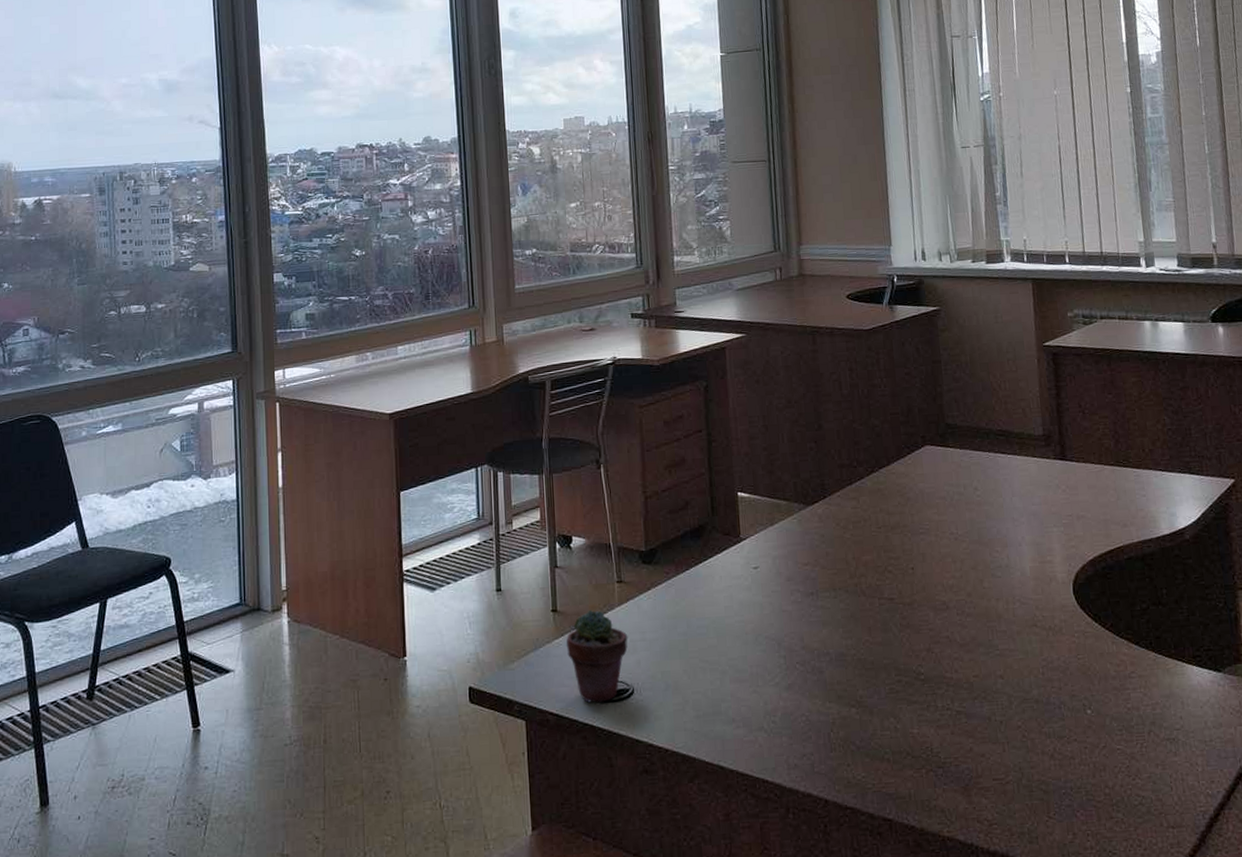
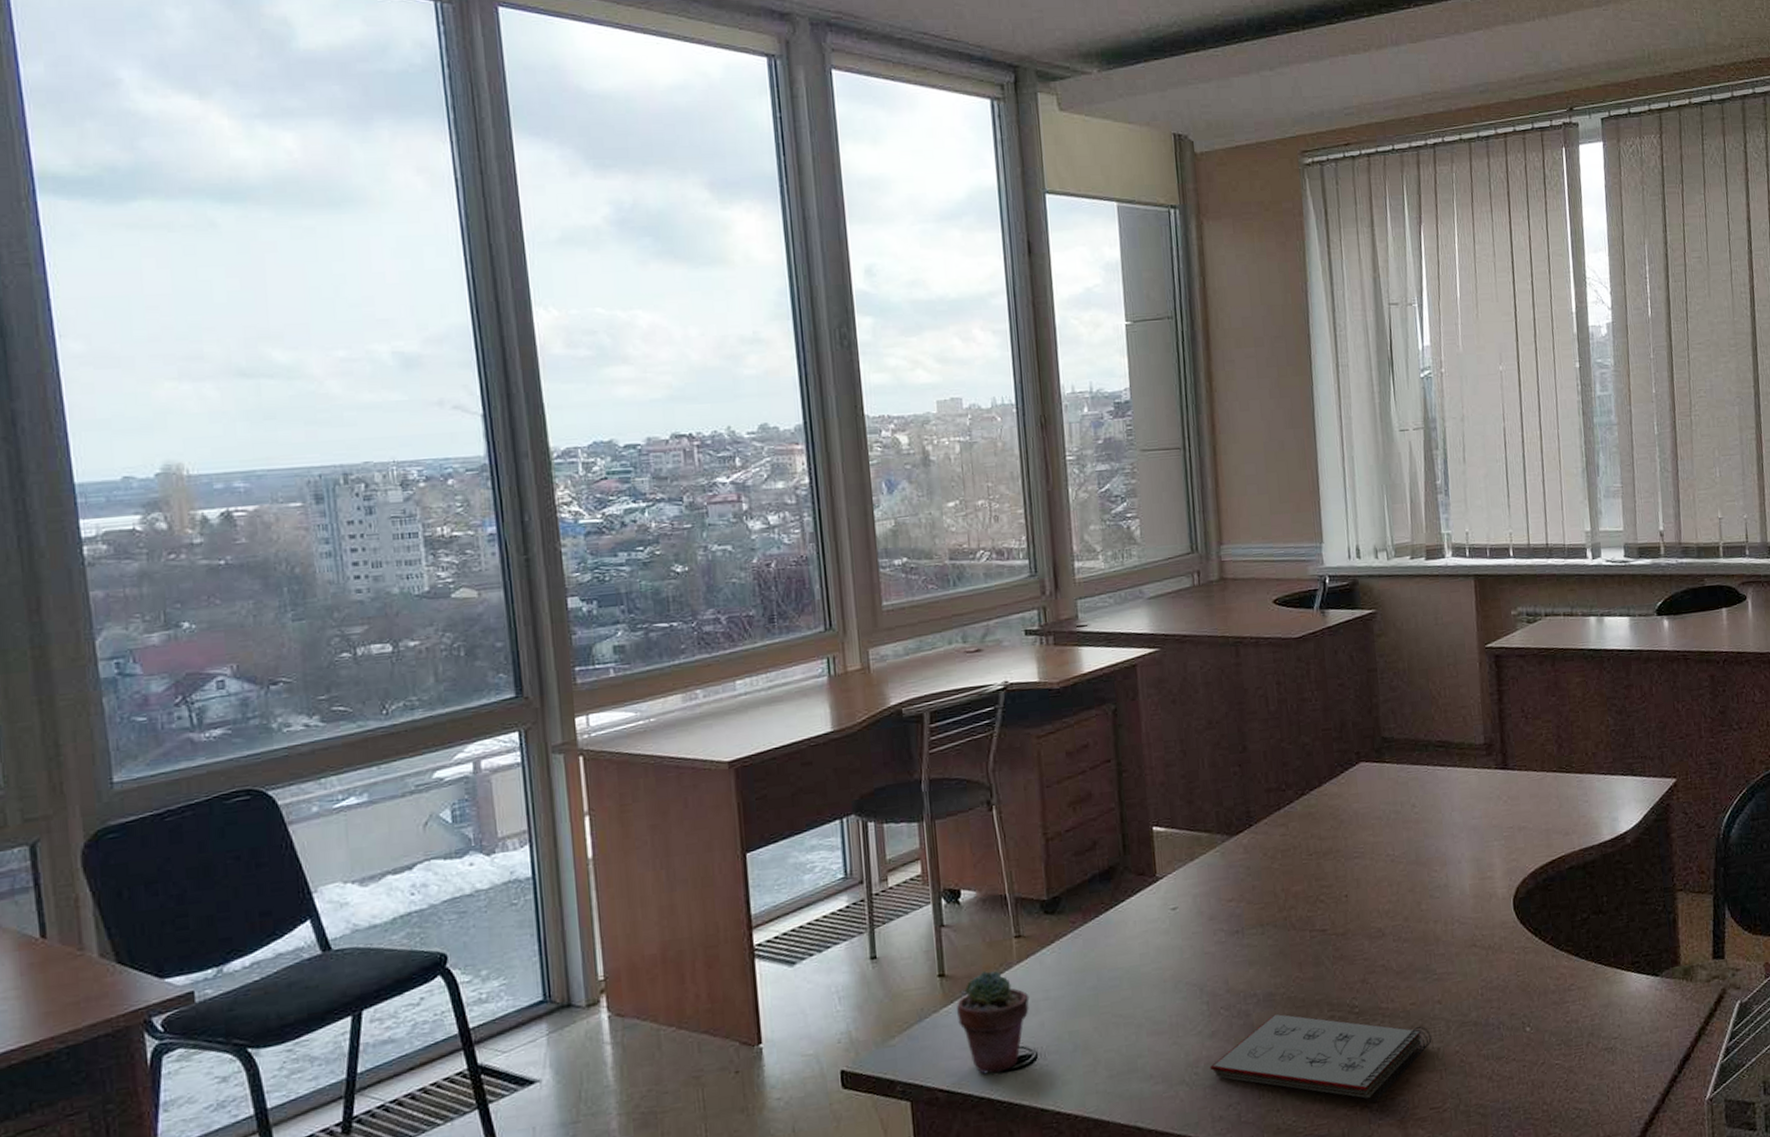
notepad: none [786,673,995,767] -> present [1209,1014,1432,1102]

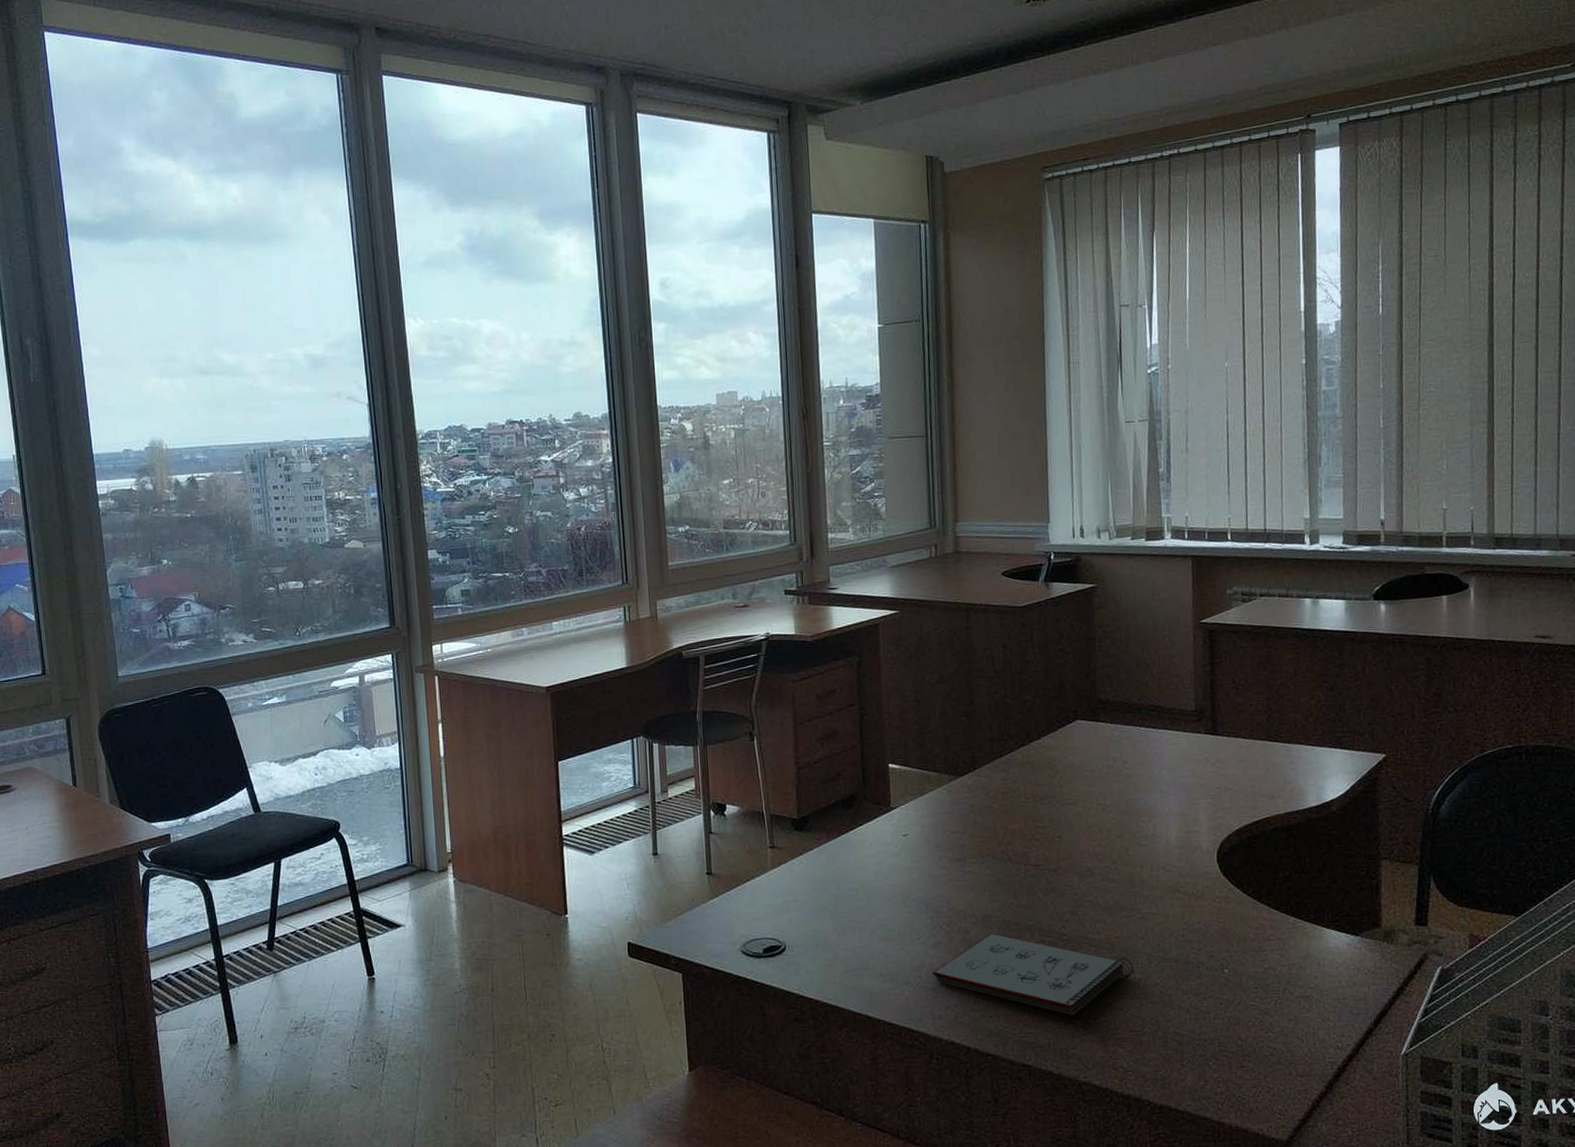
potted succulent: present [956,970,1030,1074] -> none [720,872,781,958]

